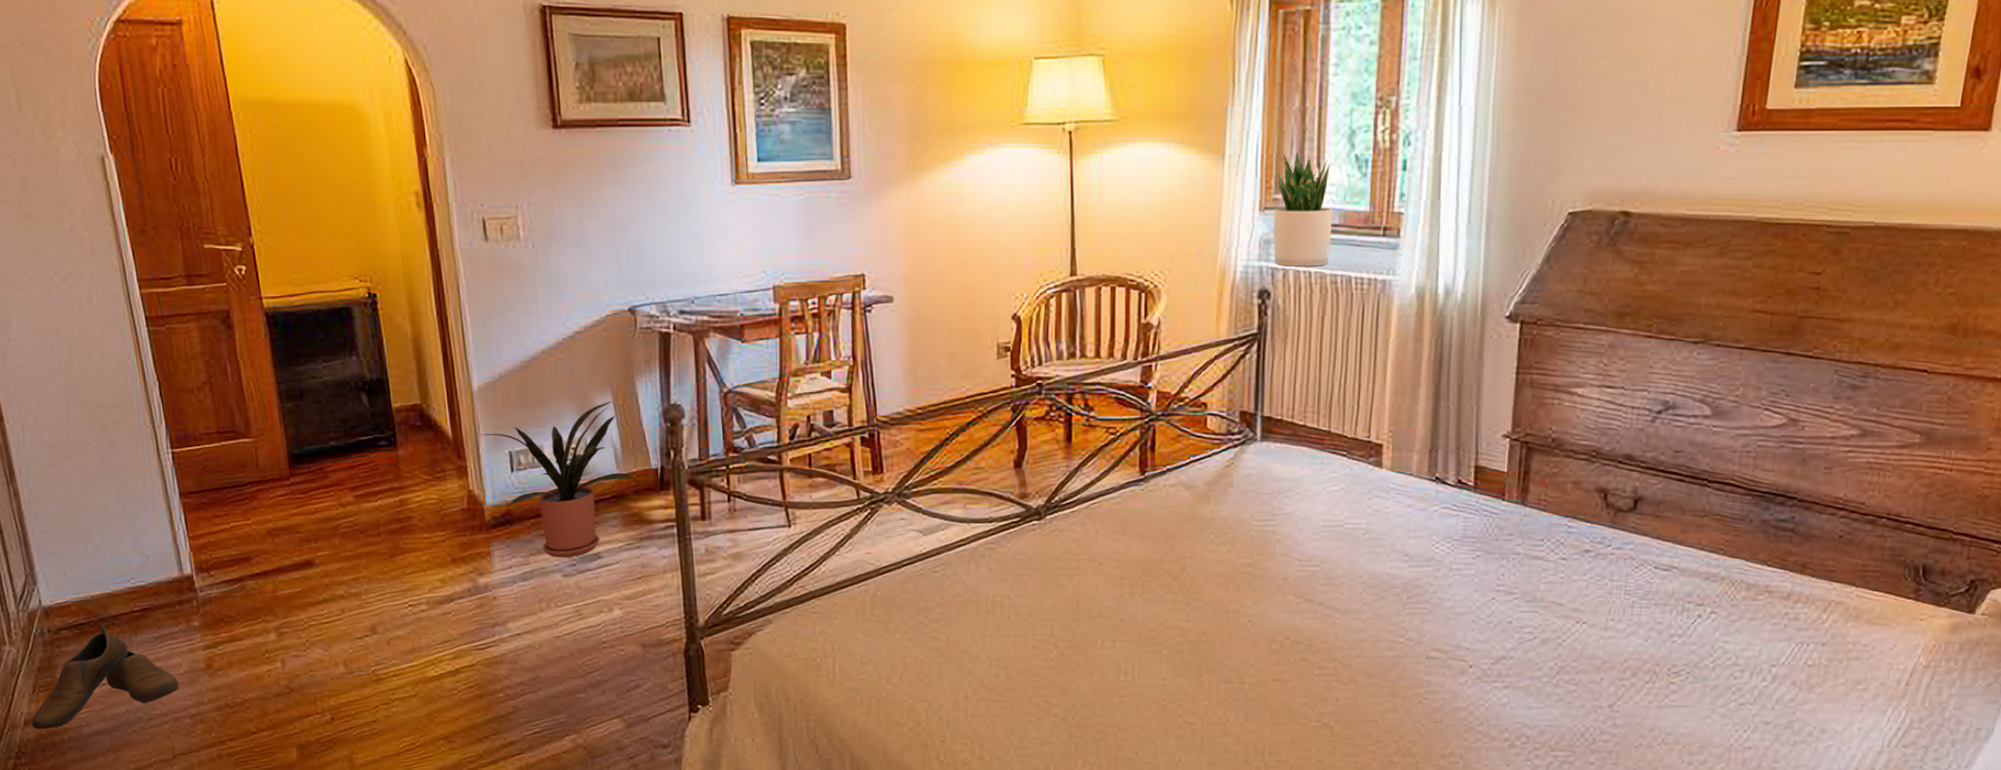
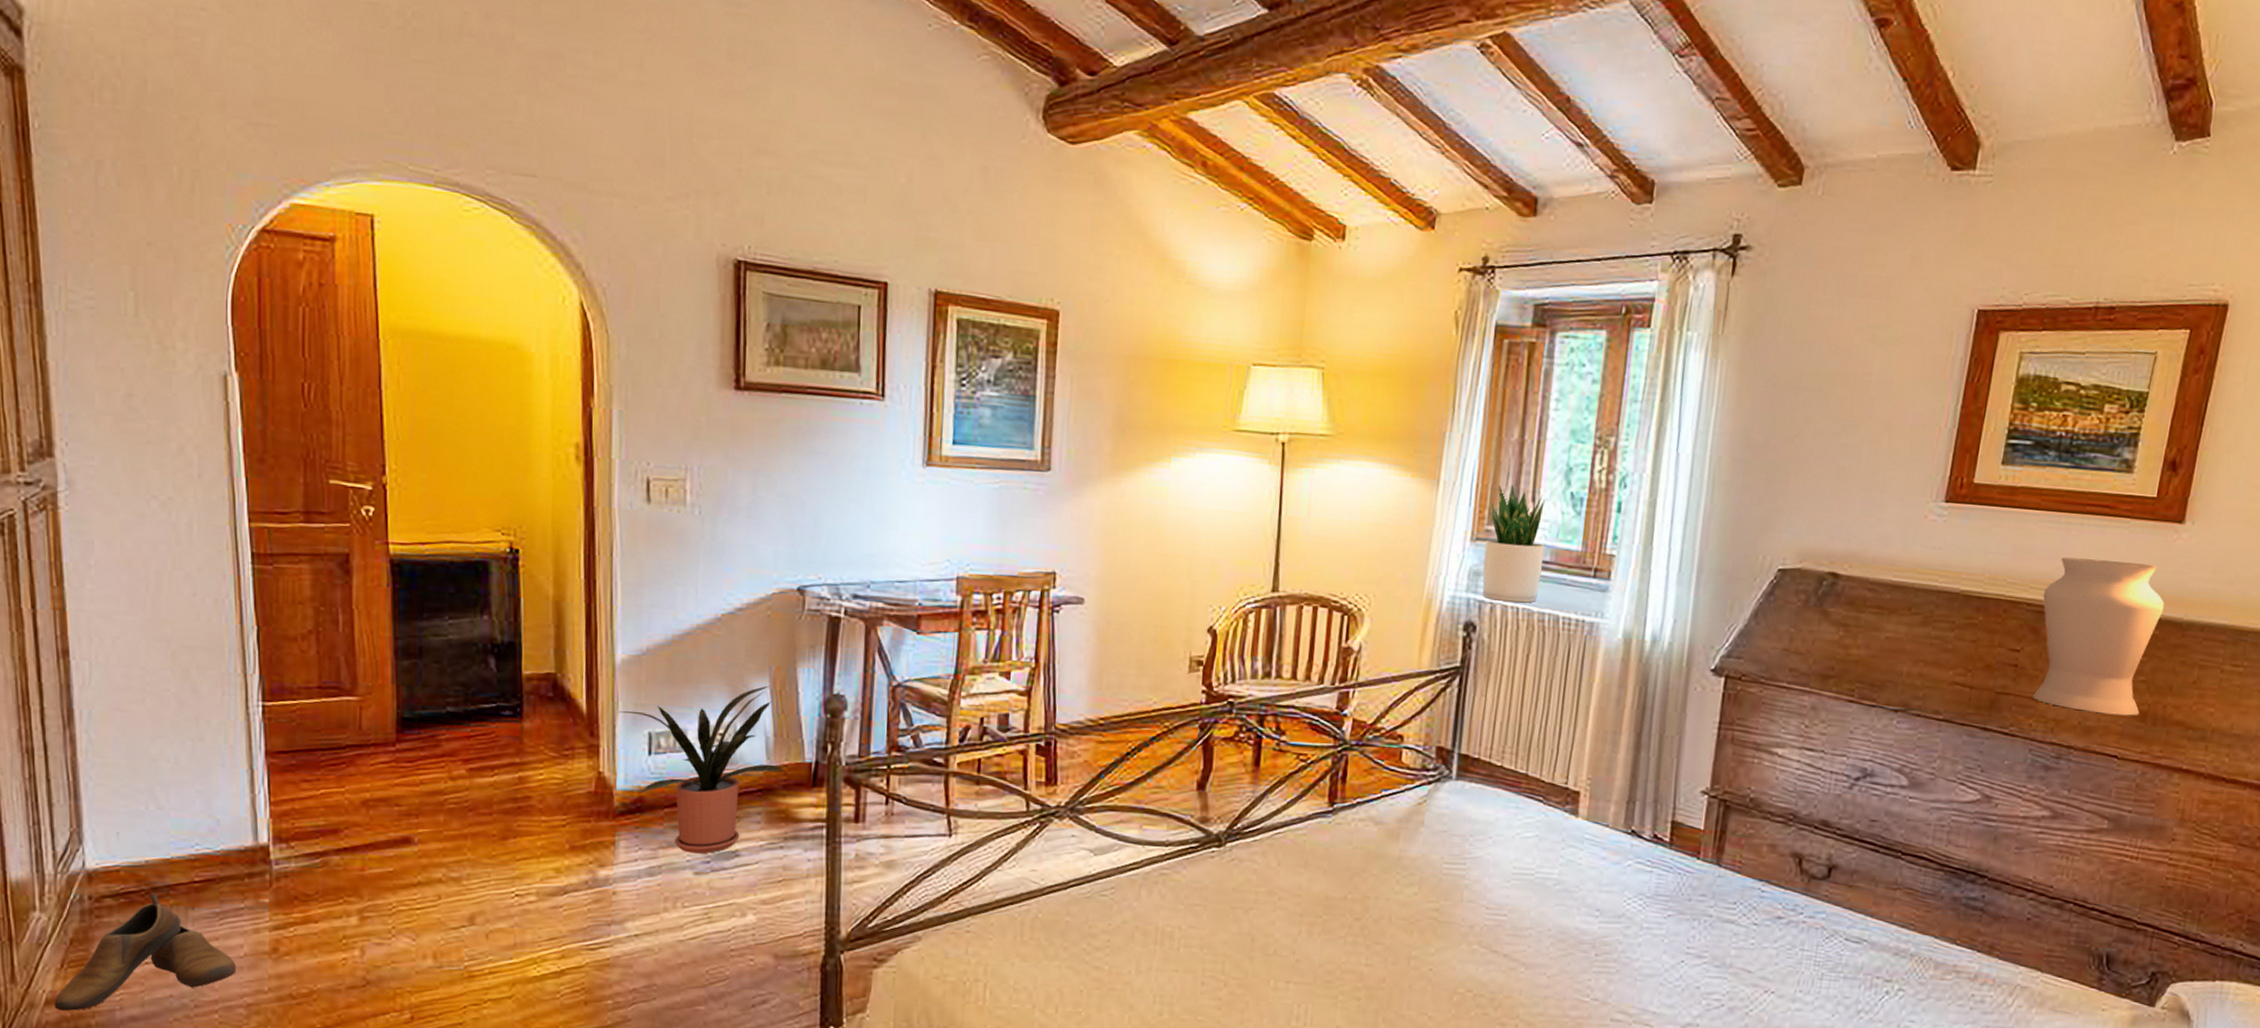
decorative vase: none [1836,174,1972,330] -> present [2032,557,2165,716]

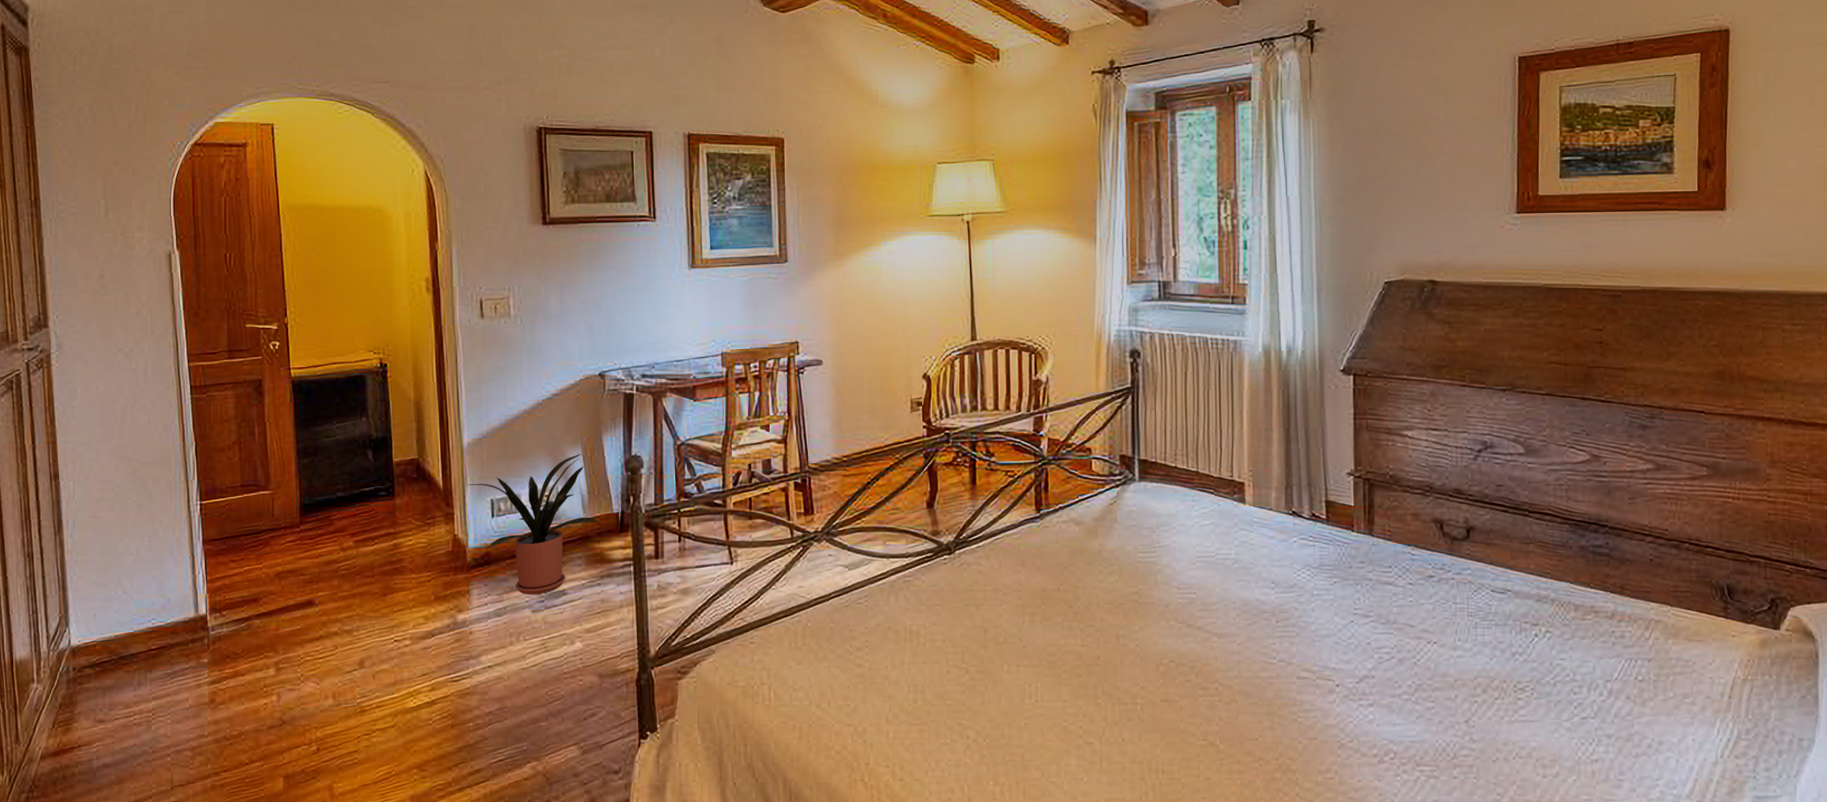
shoe: present [54,892,237,1011] -> none [47,661,184,764]
planter: present [1482,485,1545,603] -> none [1138,236,1188,330]
decorative vase: present [2032,557,2165,716] -> none [1614,246,1722,377]

